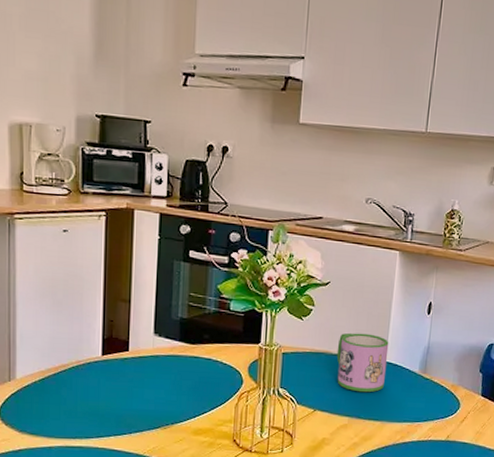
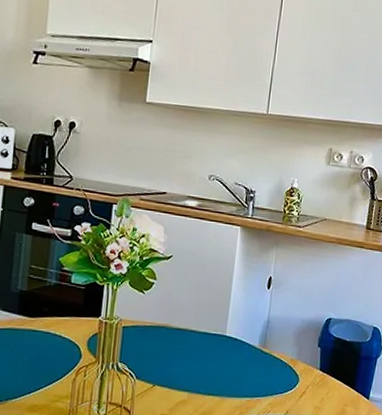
mug: present [336,332,389,393] -> none [177,306,230,367]

